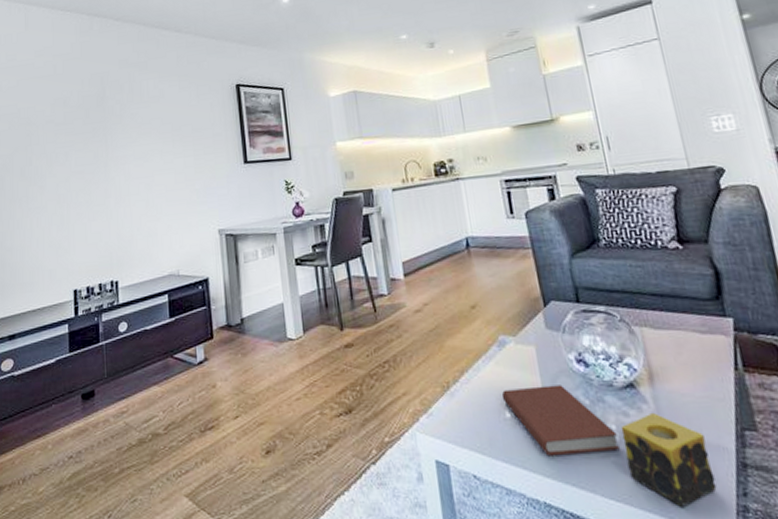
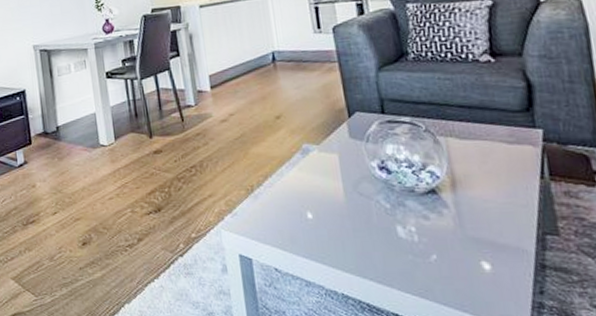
book: present [501,385,620,457] -> none [303,190,418,254]
candle: present [621,412,717,507] -> none [420,216,513,302]

